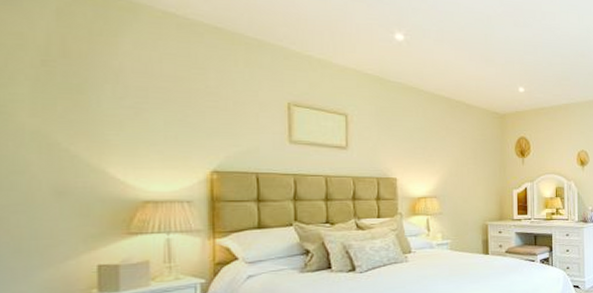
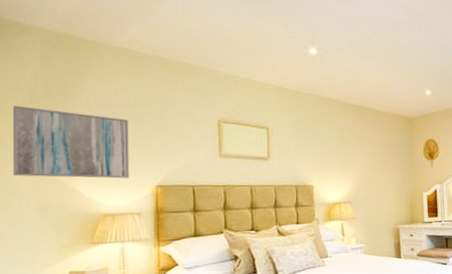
wall art: none [16,68,177,161] -> present [12,106,129,179]

